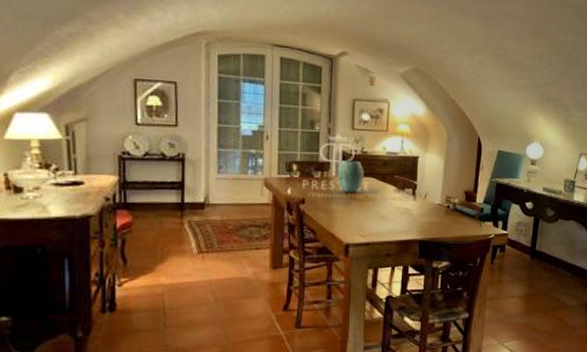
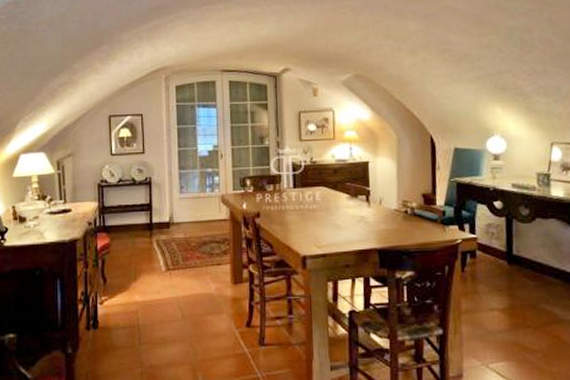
vase: present [338,160,364,193] -> none [289,171,315,204]

